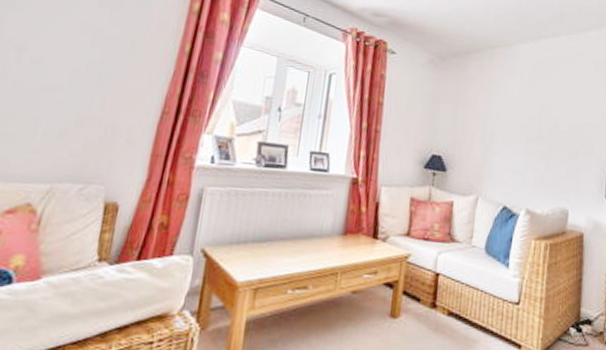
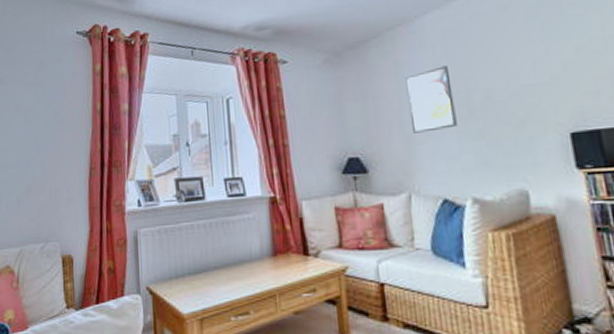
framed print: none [491,91,530,146] -> present [405,66,457,133]

